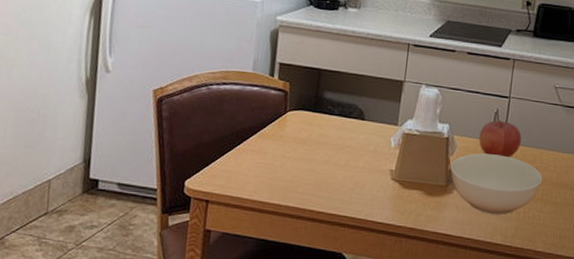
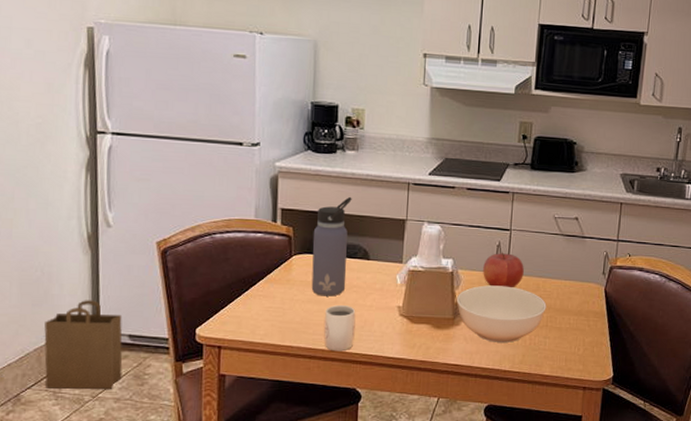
shopping bag: none [30,144,113,238] -> present [44,300,123,389]
water bottle: none [304,54,351,156] -> present [311,196,352,297]
mug: none [313,164,347,213] -> present [323,304,356,352]

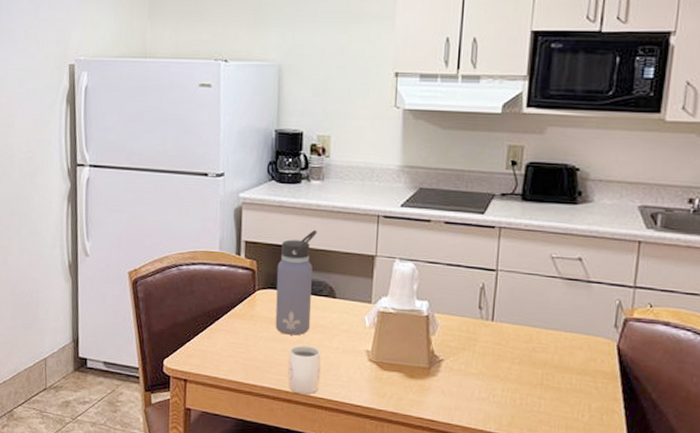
shopping bag: present [44,300,123,389] -> none [32,325,98,413]
bowl: present [456,285,547,343] -> none [432,332,542,401]
fruit: present [483,252,524,288] -> none [463,295,513,338]

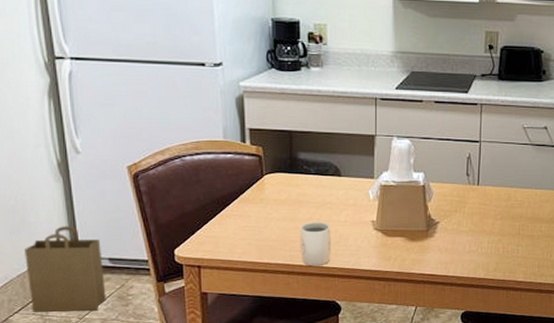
shopping bag: none [32,325,98,413] -> present [24,226,106,312]
water bottle: present [275,229,317,336] -> none [283,114,320,214]

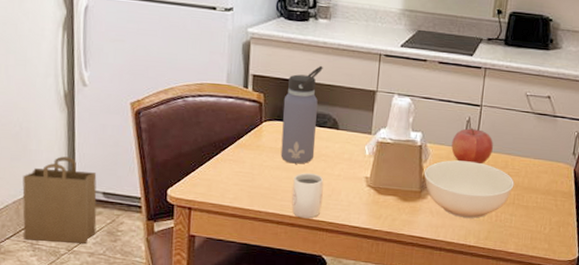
water bottle: none [283,114,320,214] -> present [280,65,323,164]
bowl: none [429,197,518,252] -> present [423,160,515,218]
fruit: none [454,164,495,199] -> present [451,127,493,165]

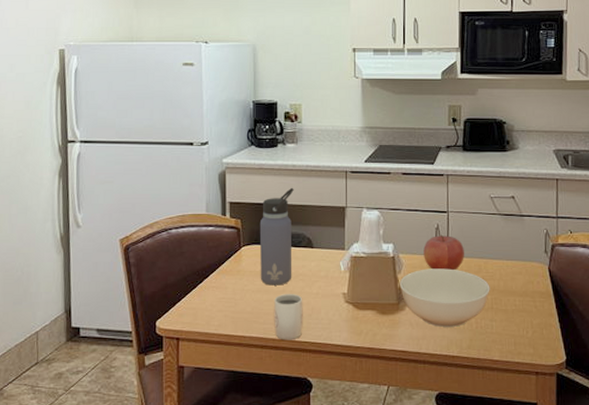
shopping bag: present [22,156,97,244] -> none [23,297,92,383]

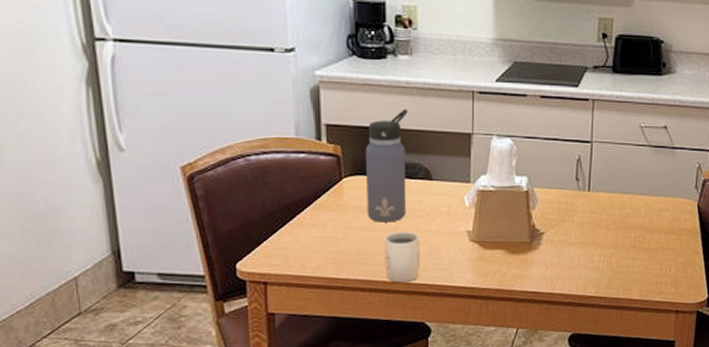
bowl: present [399,268,490,327] -> none [533,204,634,266]
fruit: present [423,234,464,271] -> none [562,167,608,207]

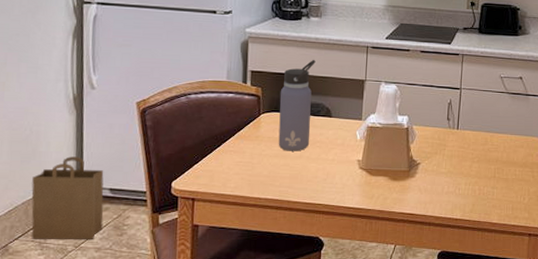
shopping bag: none [56,236,154,336] -> present [31,156,104,239]
mug: present [383,231,420,283] -> none [289,158,319,202]

